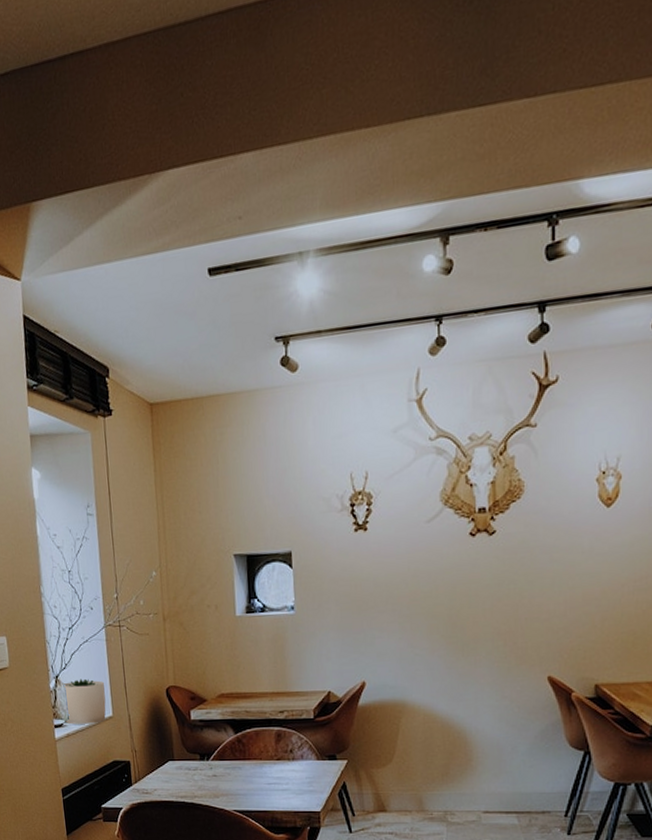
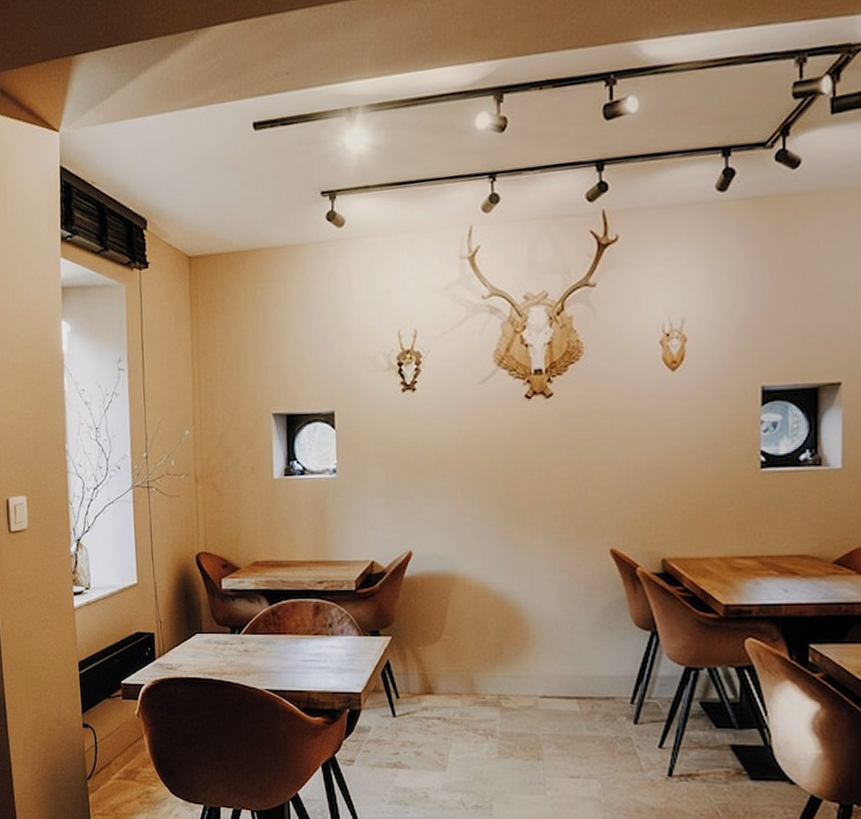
planter: present [62,678,106,725] -> none [84,542,131,592]

